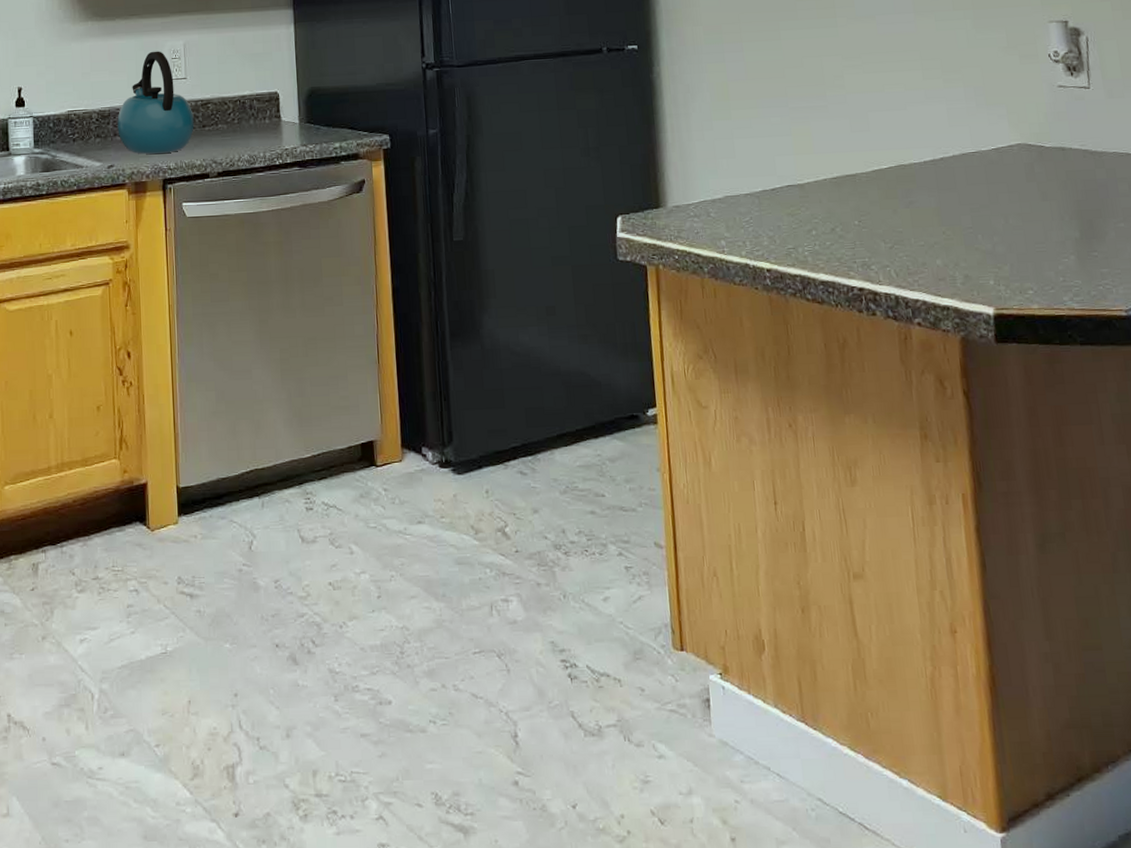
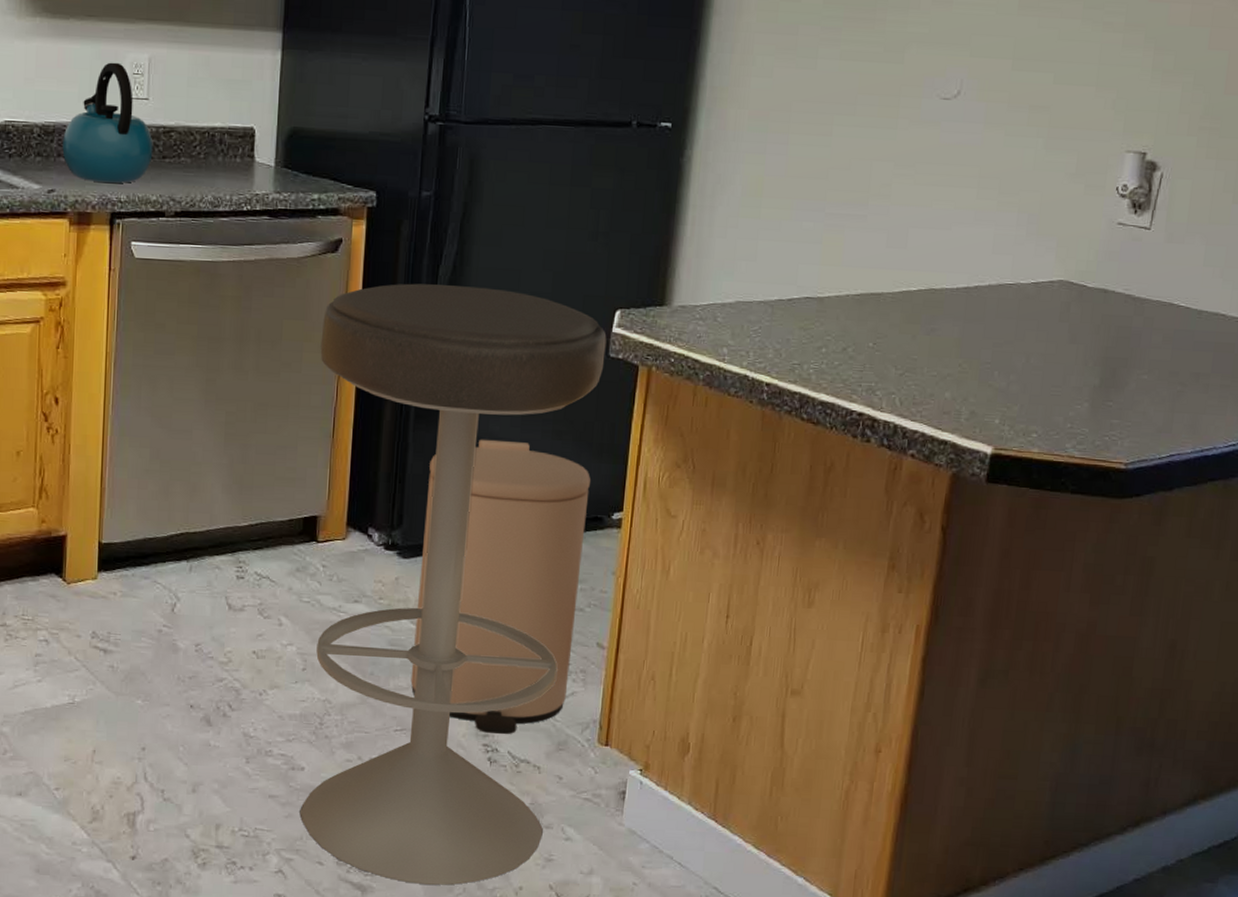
bar stool: none [356,209,635,821] -> present [299,283,607,886]
pedal bin: none [470,349,634,648] -> present [410,439,591,735]

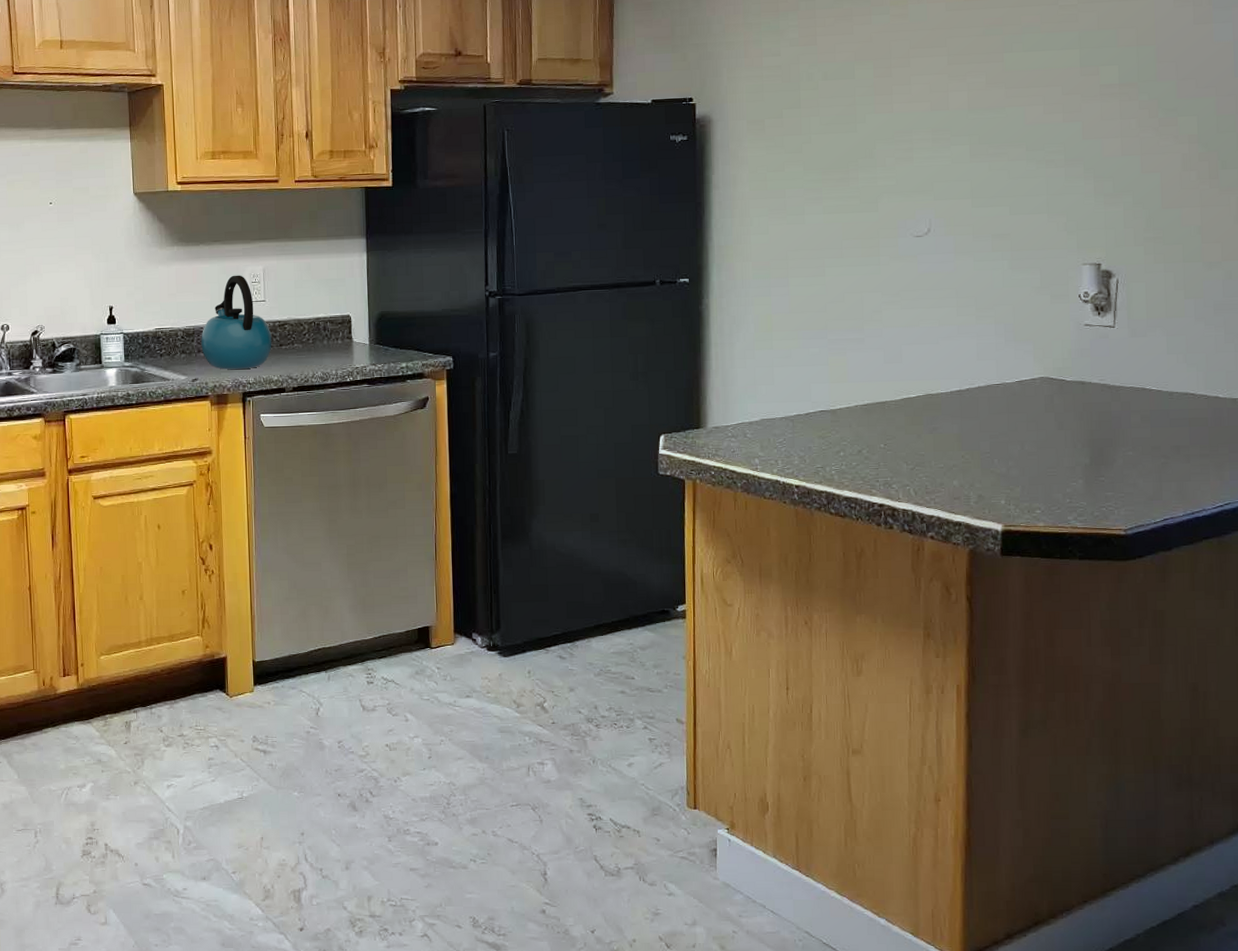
bar stool: present [299,283,607,886] -> none [418,426,656,942]
pedal bin: present [410,439,591,735] -> none [518,551,655,804]

